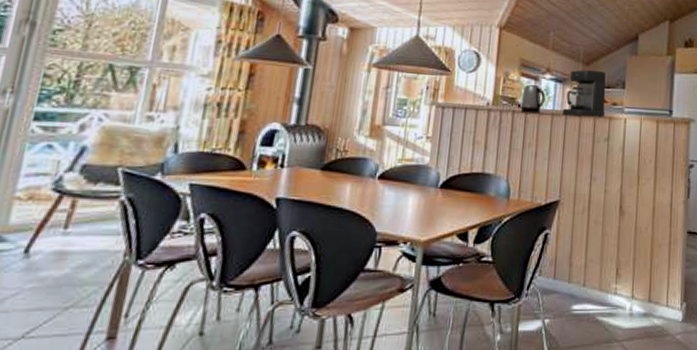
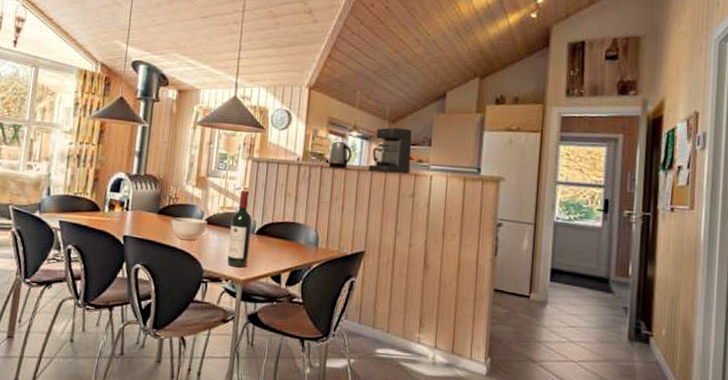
bowl: none [337,172,384,200] -> present [170,217,208,241]
wine bottle: none [405,139,436,227] -> present [227,190,252,268]

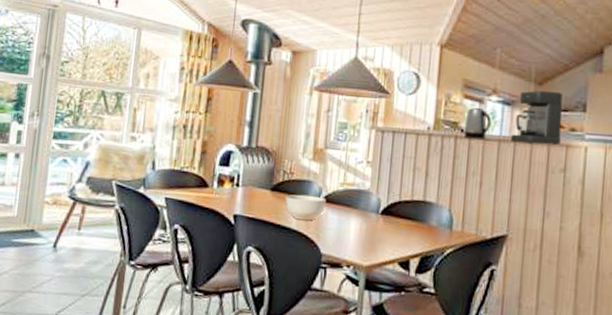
wine bottle: present [227,190,252,268] -> none [348,163,376,252]

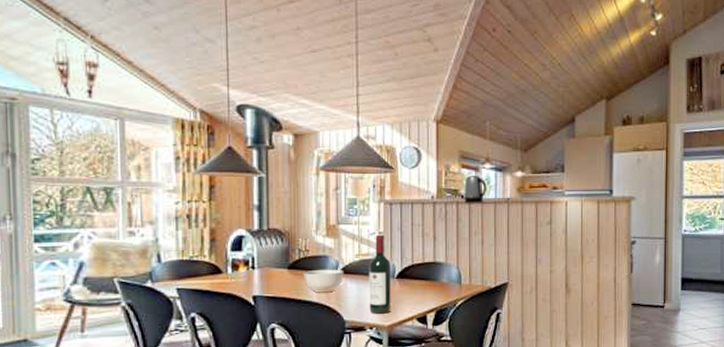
wine bottle: none [348,163,376,252] -> present [369,234,391,314]
coffee maker: present [510,90,563,146] -> none [504,157,546,203]

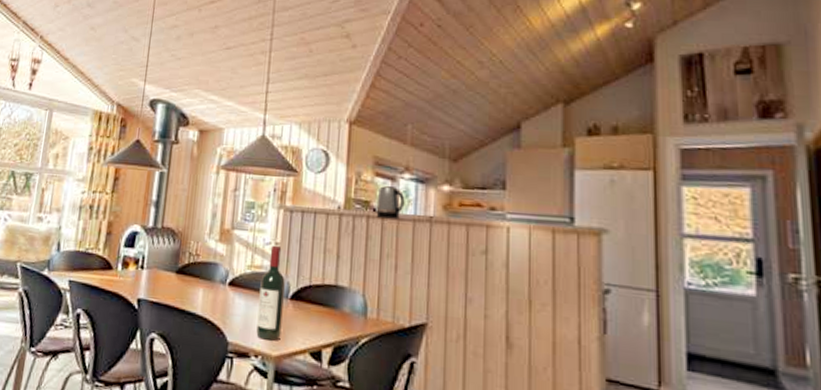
bowl: present [303,269,344,293] -> none [190,277,234,306]

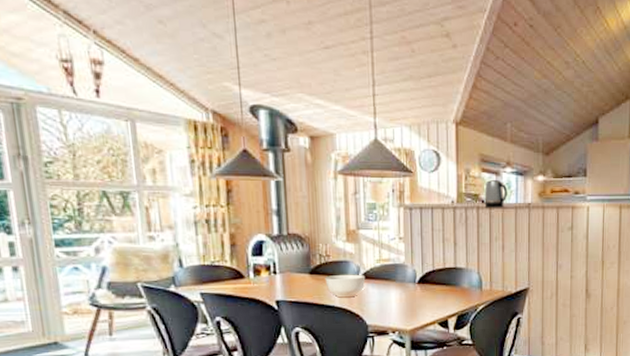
bowl: none [190,277,234,306] -> present [325,274,366,298]
wine bottle: present [256,245,285,341] -> none [390,240,413,318]

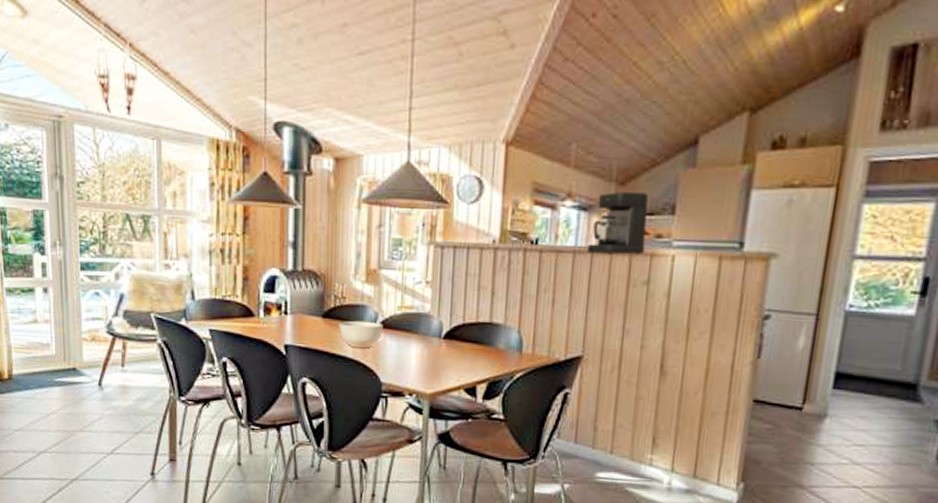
kettle: present [484,179,508,209] -> none [533,214,566,253]
coffee maker: none [525,160,568,208] -> present [587,192,648,256]

